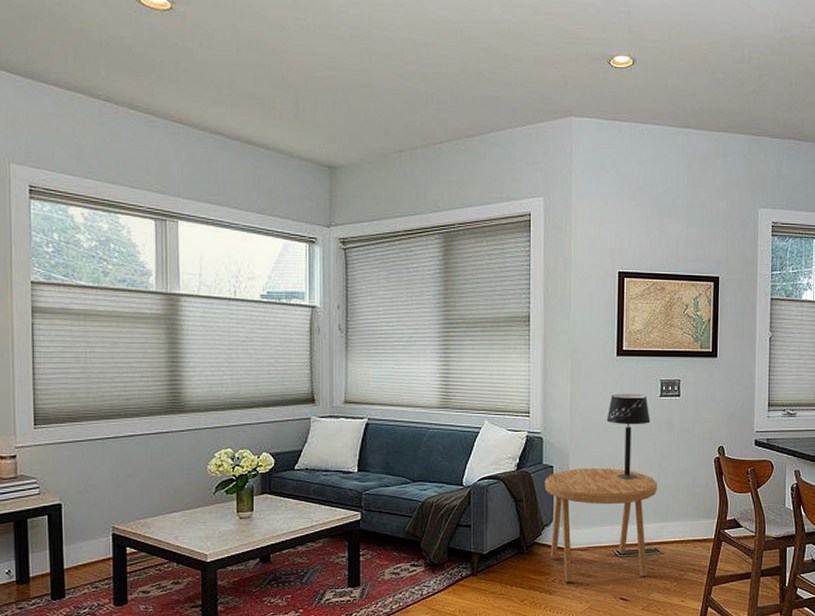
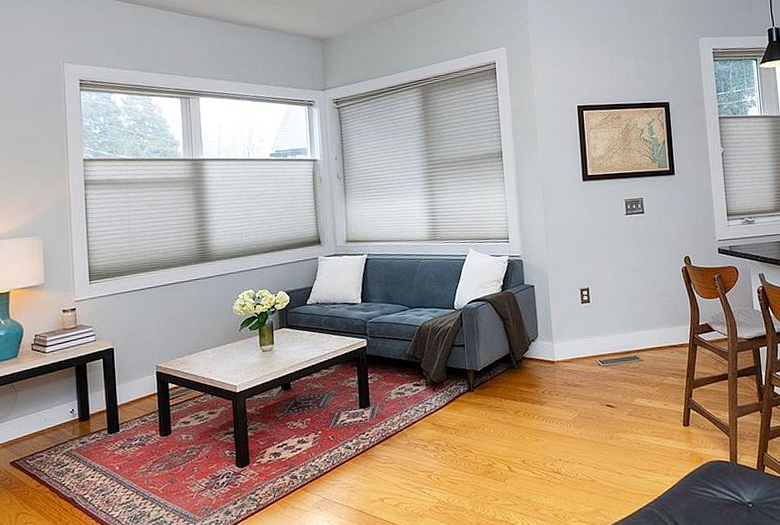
side table: present [544,468,657,582] -> none [527,284,631,393]
table lamp: present [606,393,650,480] -> none [579,214,619,294]

